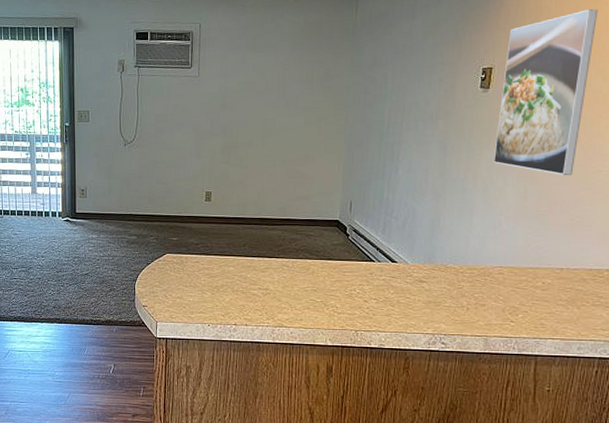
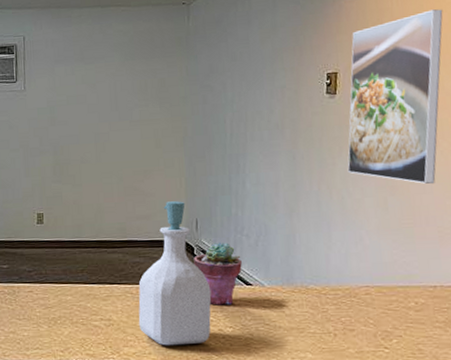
soap bottle: none [292,184,360,314] -> present [138,201,212,346]
potted succulent: none [345,222,389,280] -> present [193,242,242,305]

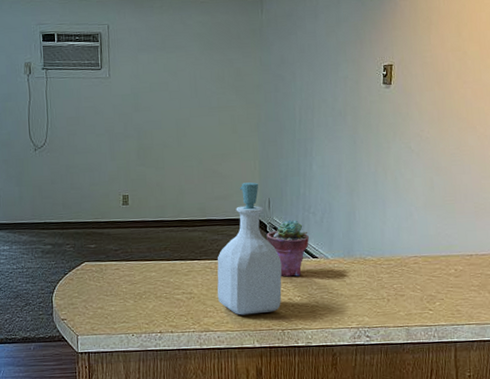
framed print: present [347,9,443,185] -> none [400,9,482,166]

